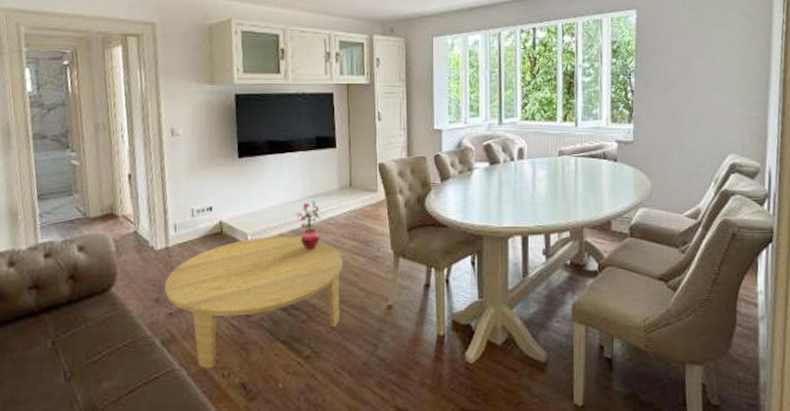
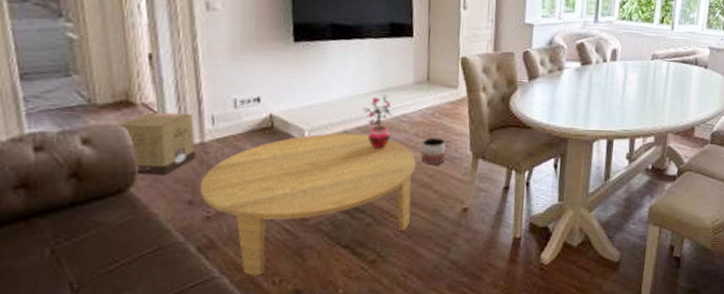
cardboard box: none [104,222,162,275] -> present [117,111,196,174]
planter: none [347,238,370,264] -> present [421,137,446,165]

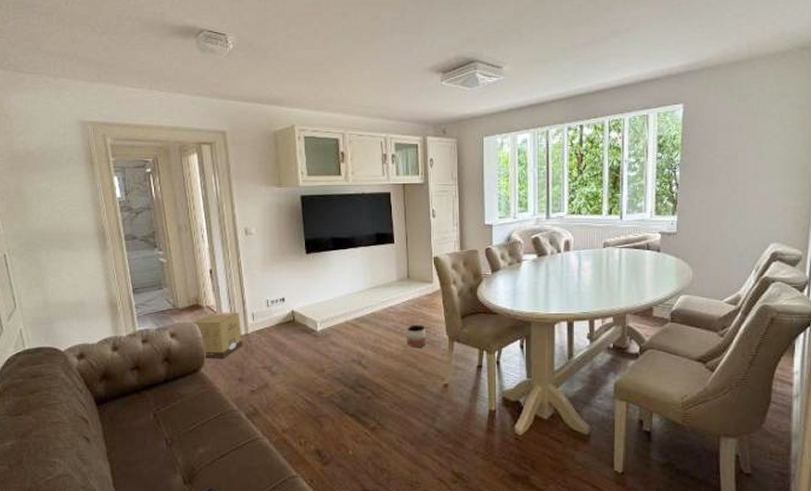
coffee table: present [199,133,415,275] -> none [246,323,402,437]
potted plant: present [362,94,393,149] -> none [359,291,383,335]

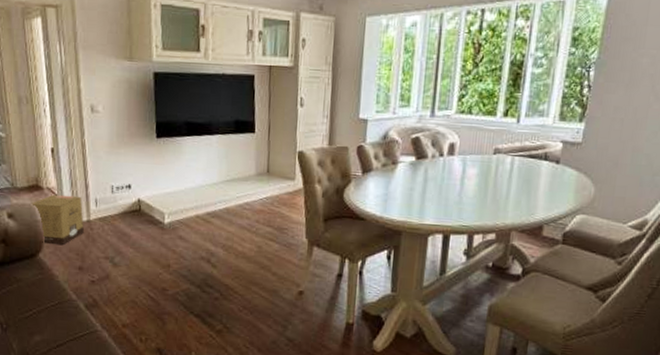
planter: present [407,324,427,347] -> none [261,224,284,250]

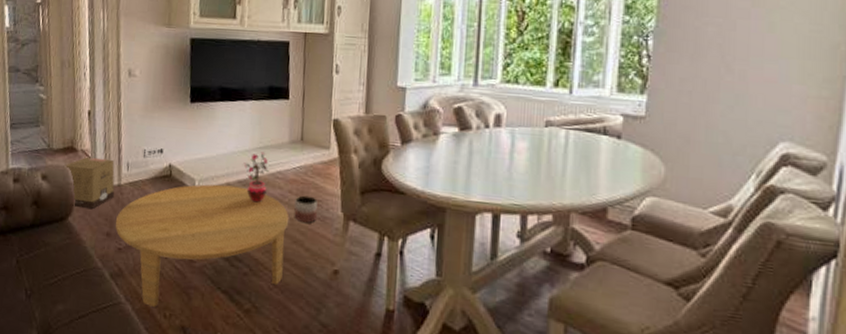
coffee table: none [86,217,256,333] -> present [115,184,288,307]
potted plant: none [211,184,237,233] -> present [243,152,270,203]
planter: none [261,224,284,250] -> present [294,195,318,223]

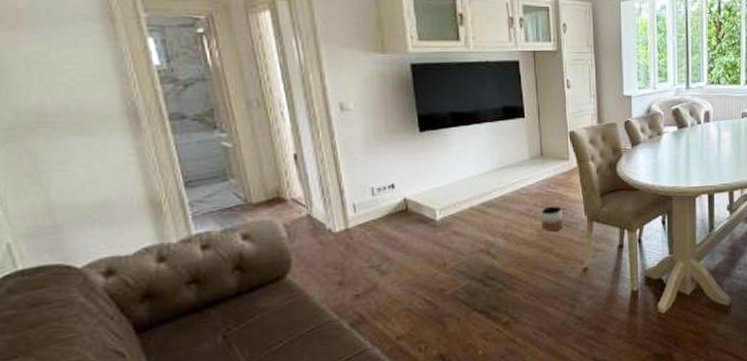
cardboard box: present [64,156,115,209] -> none [271,203,342,262]
coffee table: present [115,184,288,307] -> none [347,208,536,345]
potted plant: present [243,152,270,203] -> none [485,171,513,221]

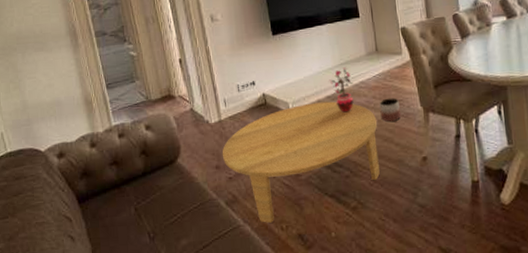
coffee table: none [347,208,536,345] -> present [222,101,380,223]
potted plant: none [485,171,513,221] -> present [329,67,354,113]

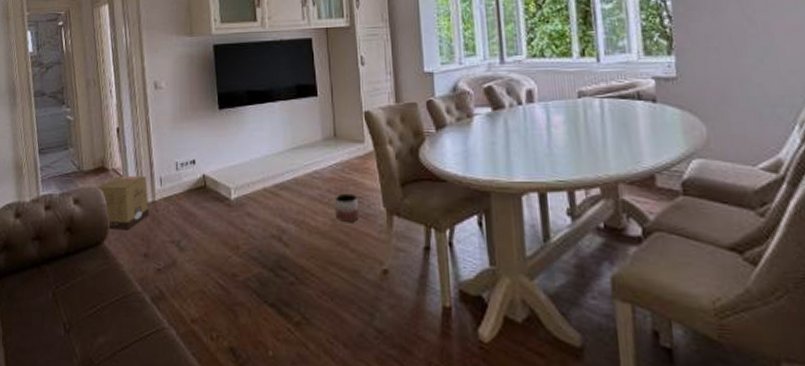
cardboard box: none [165,99,217,148] -> present [96,175,149,229]
coffee table: present [222,101,380,223] -> none [152,191,330,329]
potted plant: present [329,67,354,113] -> none [278,152,306,206]

